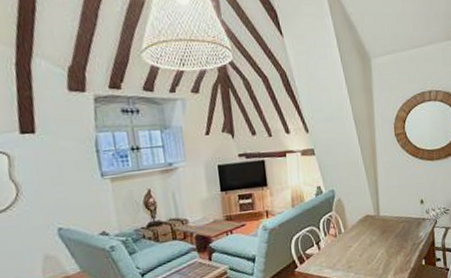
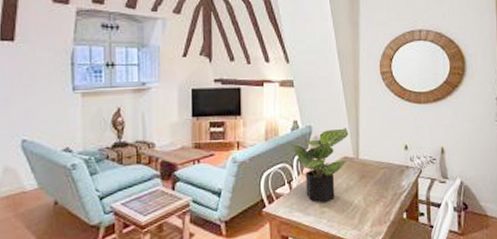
potted plant: none [317,189,369,259] -> present [291,128,349,203]

